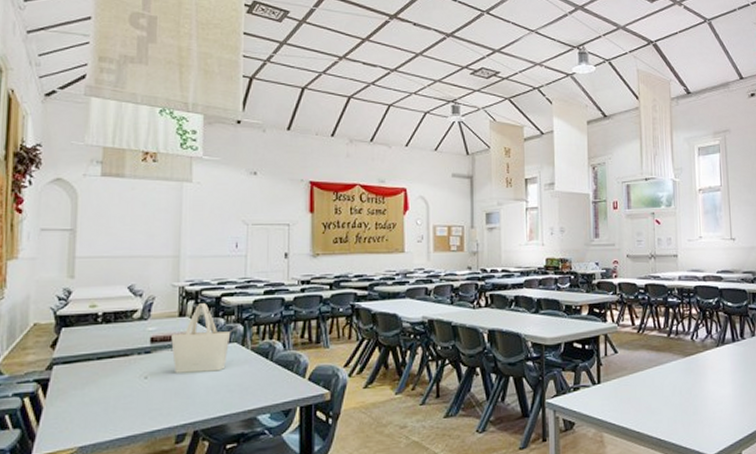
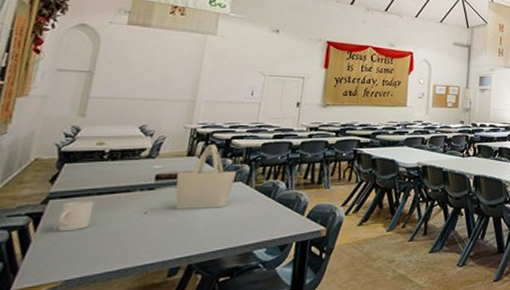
cup: none [64,365,96,398] -> present [56,200,95,232]

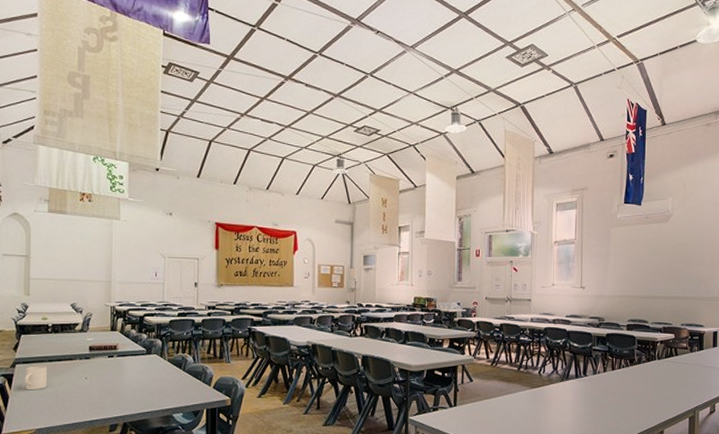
shopping bag: present [175,145,239,209] -> none [105,321,153,377]

